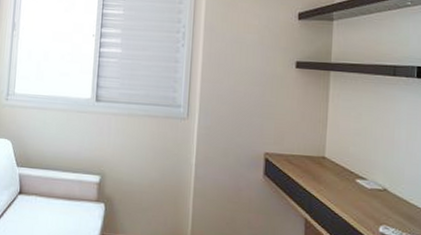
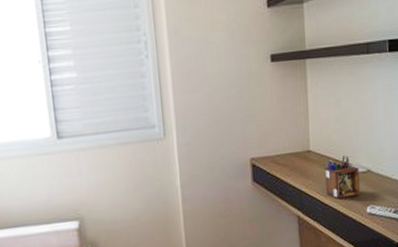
desk organizer: none [338,169,375,213] -> present [325,155,360,199]

